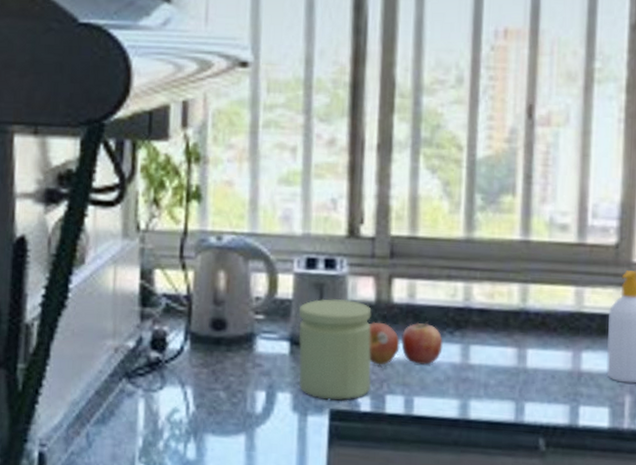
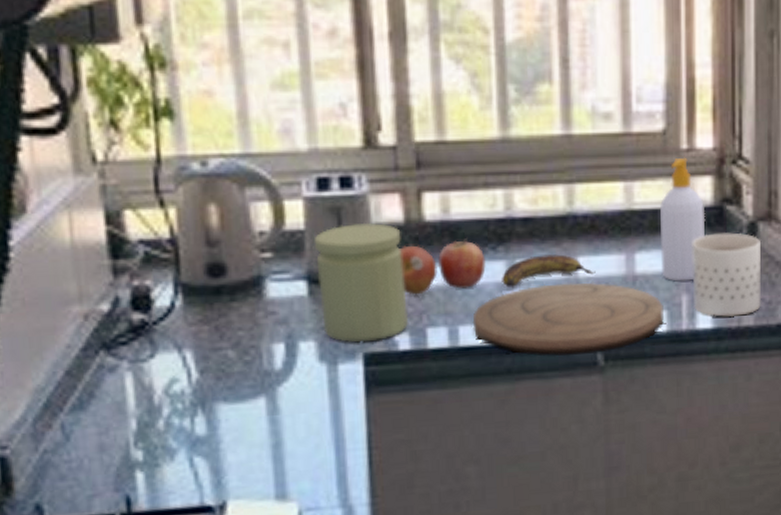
cutting board: none [426,370,606,440] -> present [472,282,664,357]
banana: none [456,343,543,369] -> present [502,254,596,288]

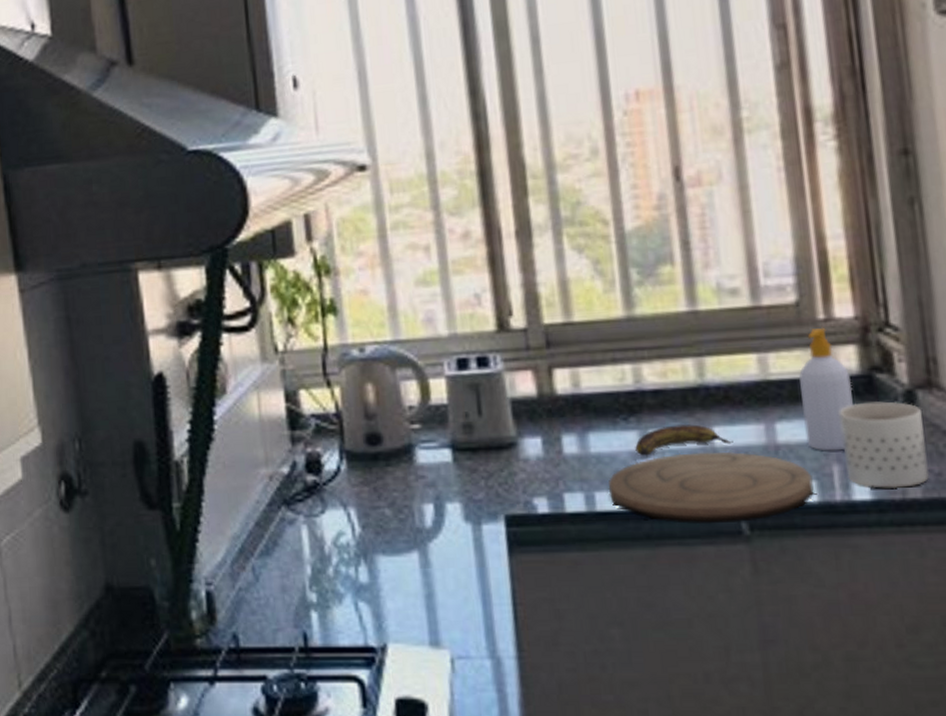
jar: present [313,222,409,343] -> none [456,397,547,505]
fruit: present [400,245,438,295] -> none [535,417,571,463]
apple: present [437,238,486,289] -> none [570,410,619,457]

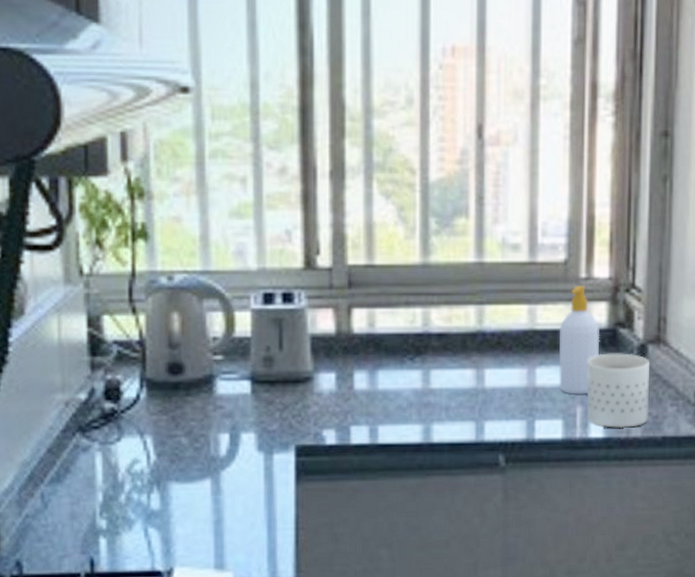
cutting board: present [608,451,814,525] -> none [390,392,560,457]
banana: present [635,424,733,456] -> none [418,366,500,394]

